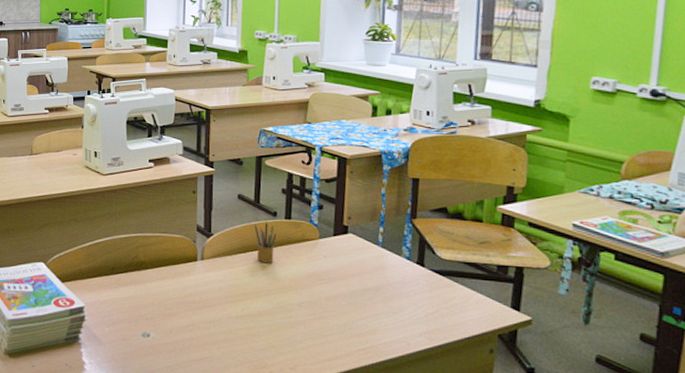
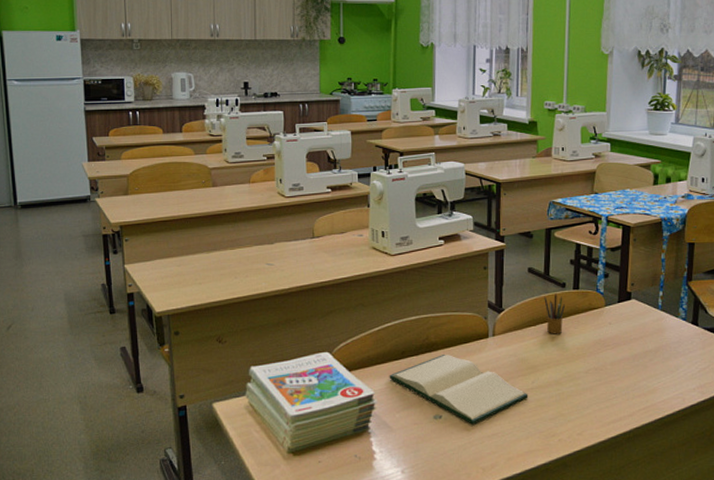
hardback book: none [99,274,238,347] -> present [389,355,529,425]

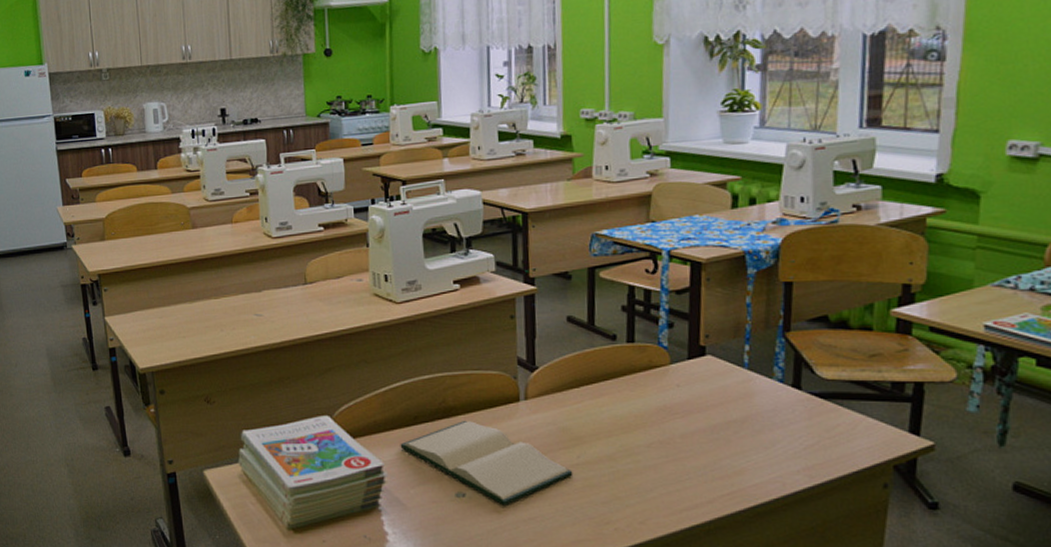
pencil box: present [544,293,566,334] -> none [589,348,618,398]

